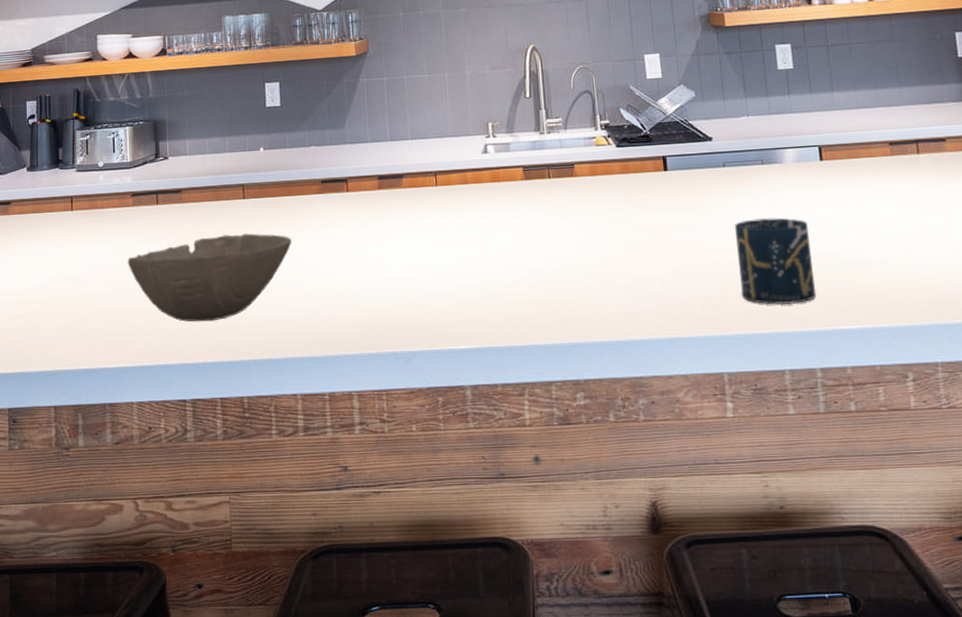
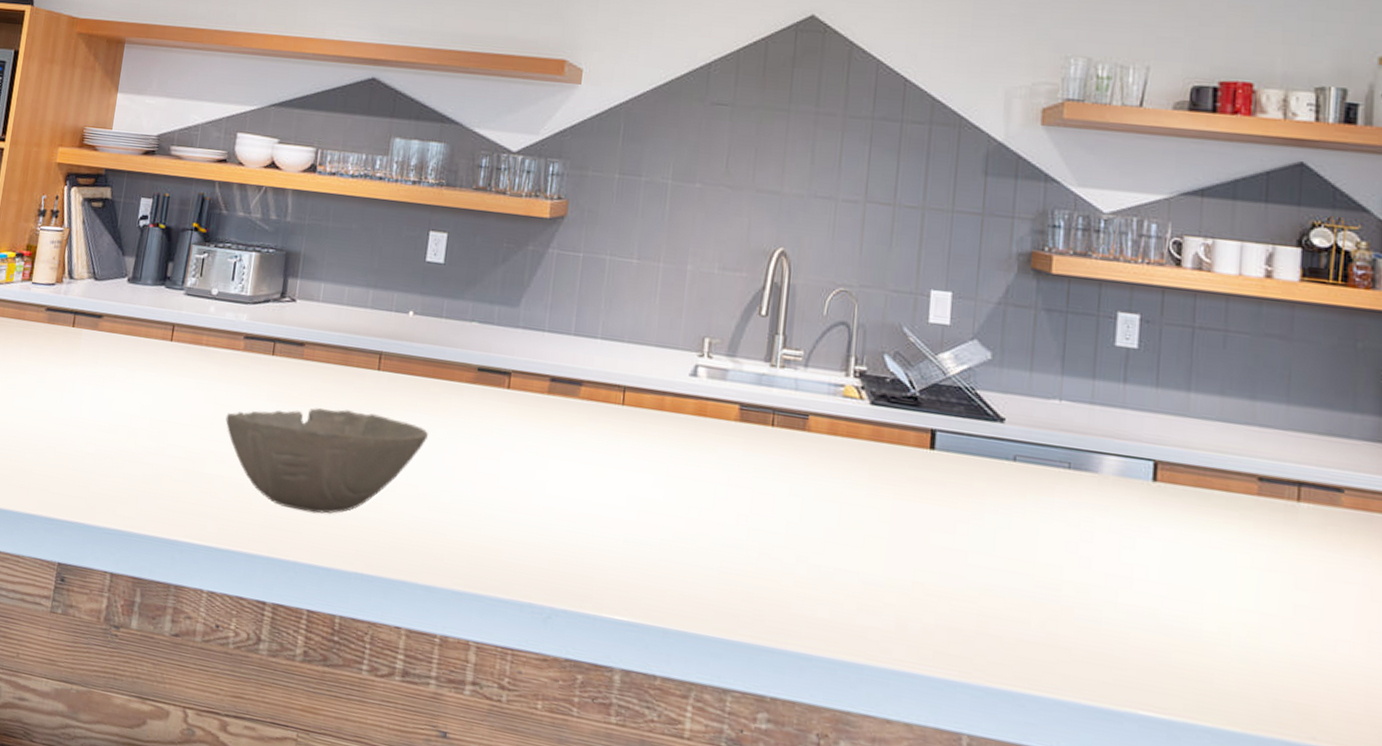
cup: present [735,217,816,305] -> none [1007,538,1119,667]

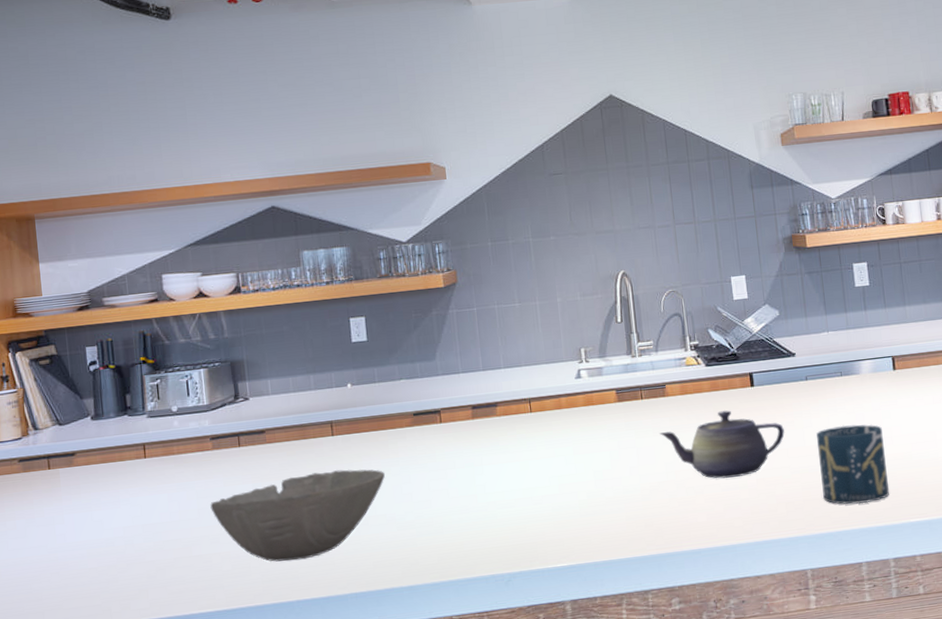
teapot: none [787,471,967,572] -> present [659,410,785,479]
cup: none [1007,538,1119,667] -> present [816,424,889,505]

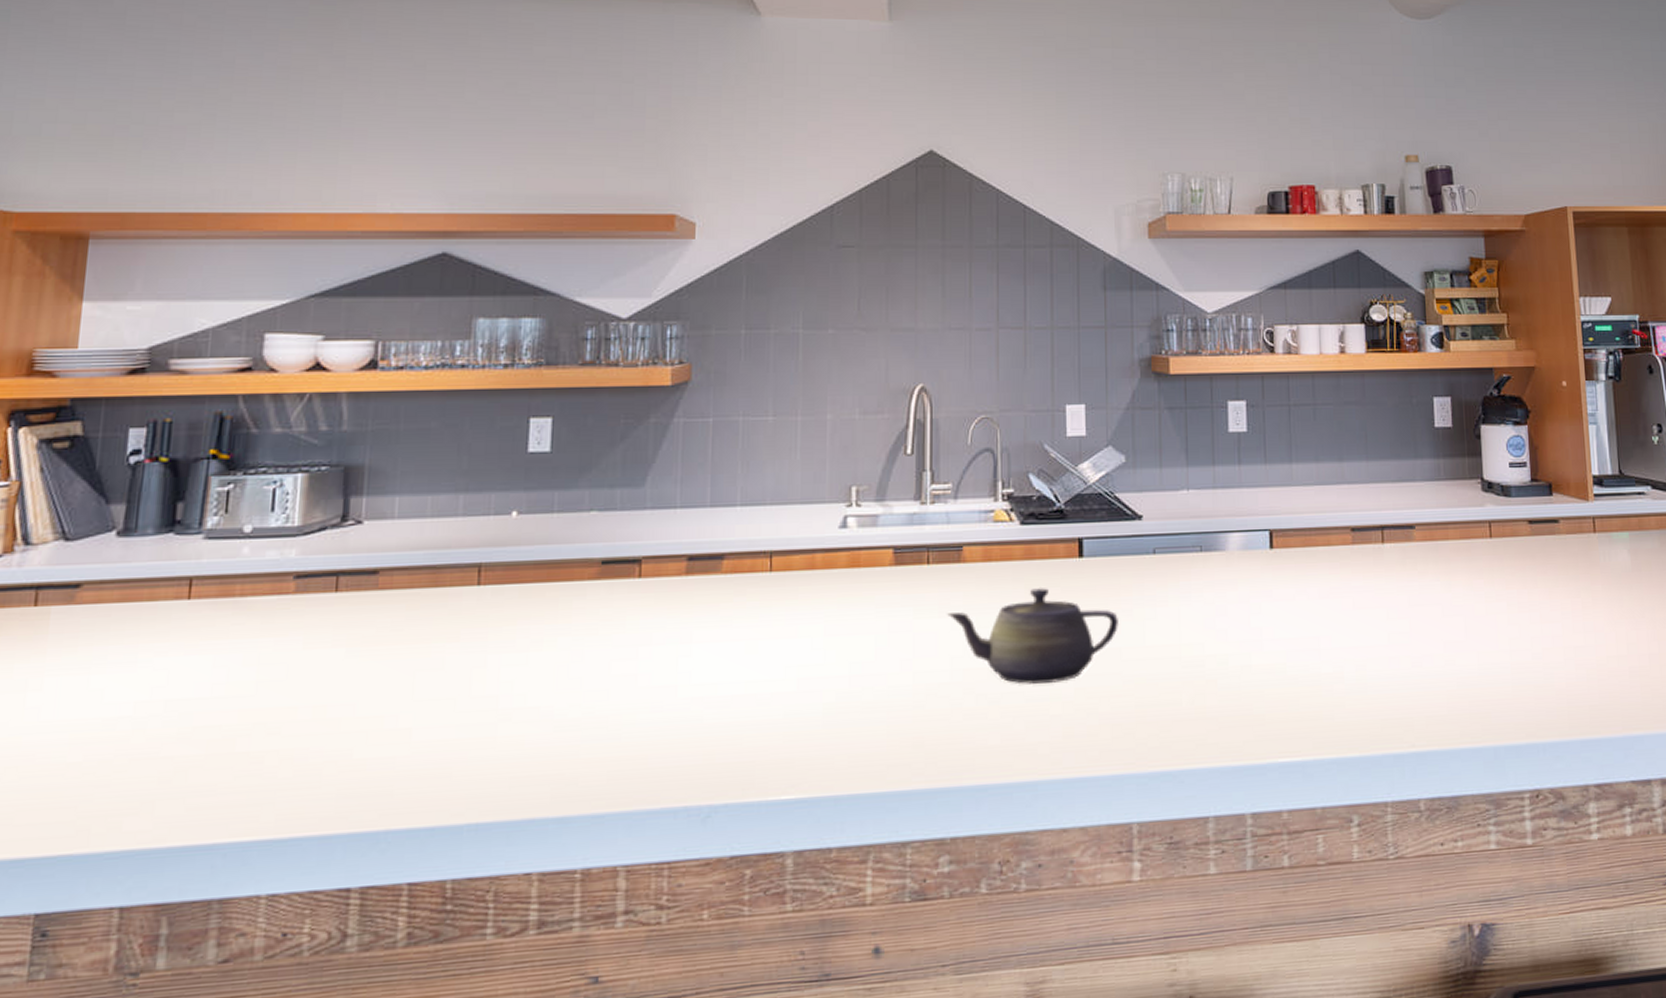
bowl: present [210,469,386,562] -> none [276,636,548,770]
cup: present [816,424,889,505] -> none [1161,619,1252,733]

